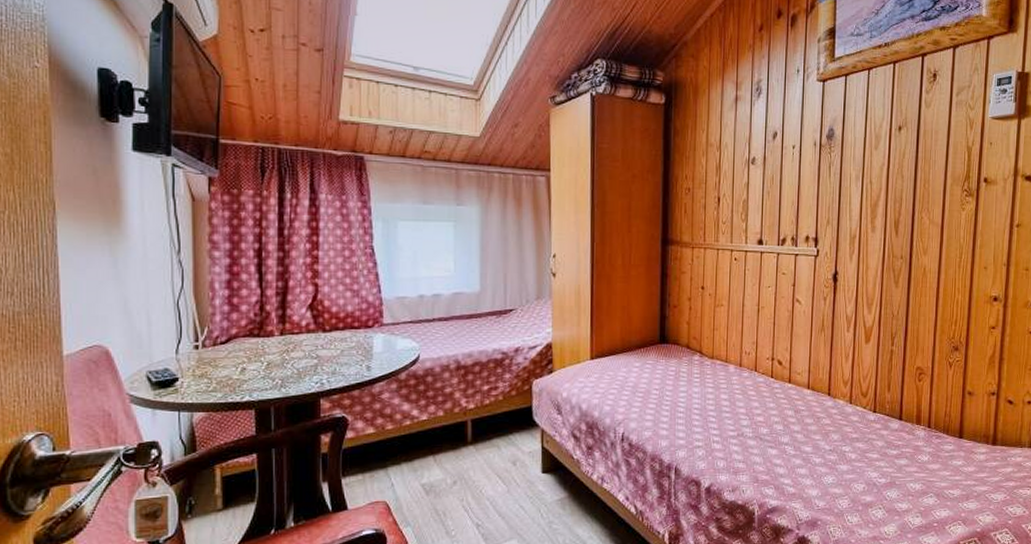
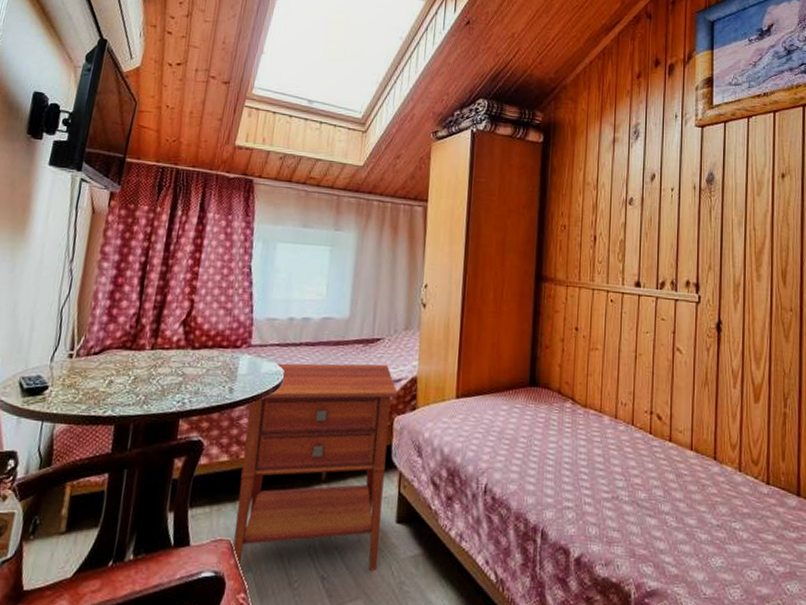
nightstand: none [388,333,535,521] -> present [233,363,399,571]

